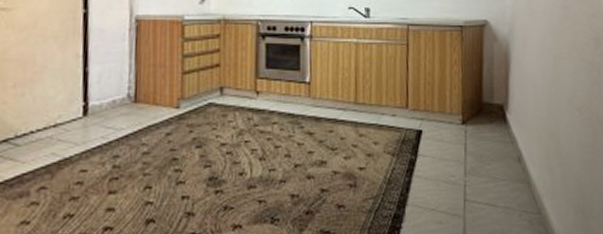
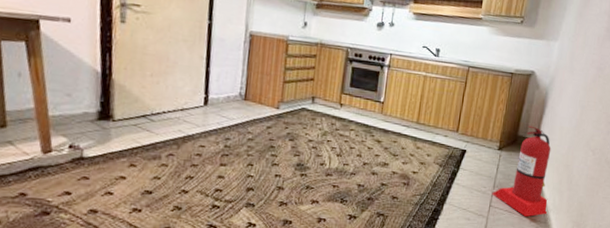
fire extinguisher: none [464,88,539,208] -> present [492,125,551,217]

